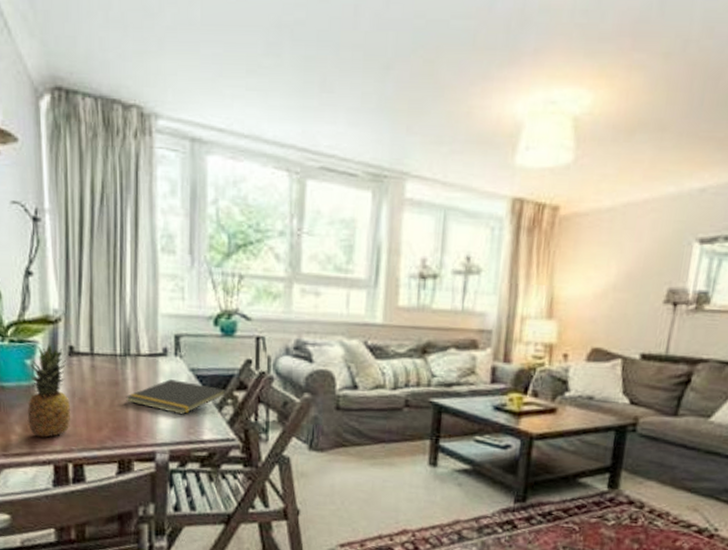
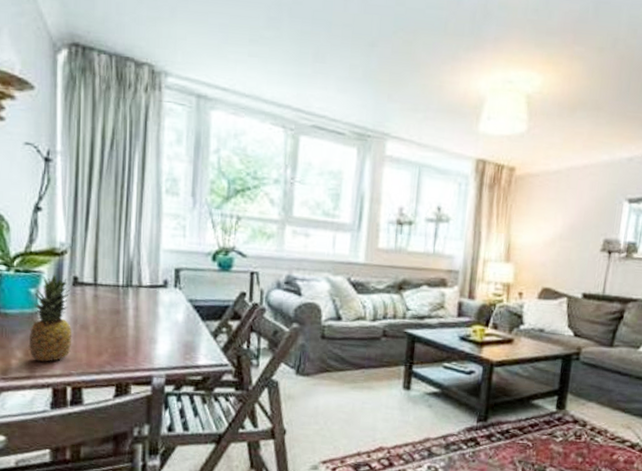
notepad: present [126,379,226,415] -> none [126,309,221,342]

